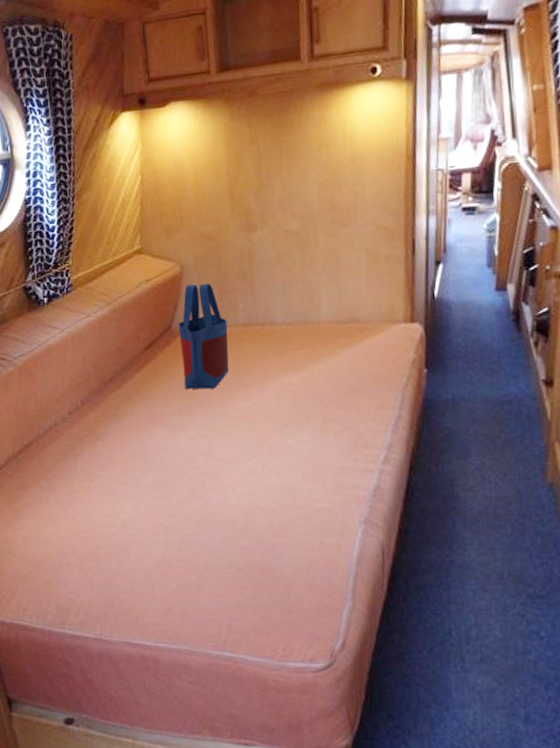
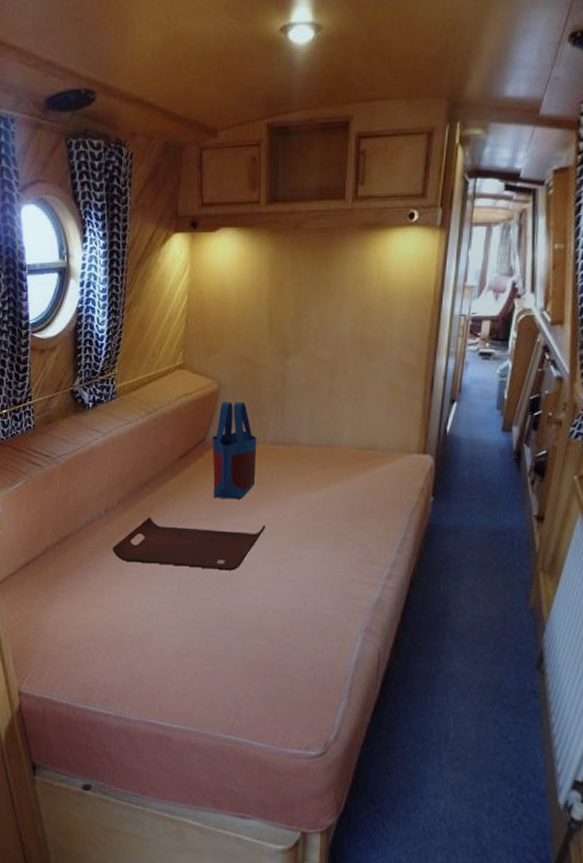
serving tray: none [79,415,244,468] -> present [112,516,265,571]

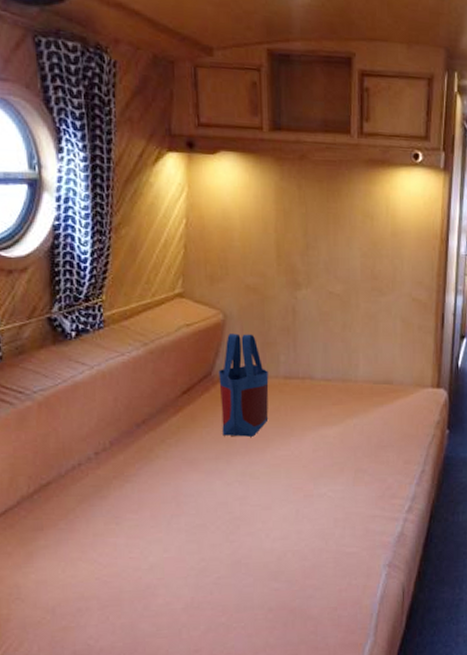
serving tray: present [112,516,265,571] -> none [105,458,281,513]

